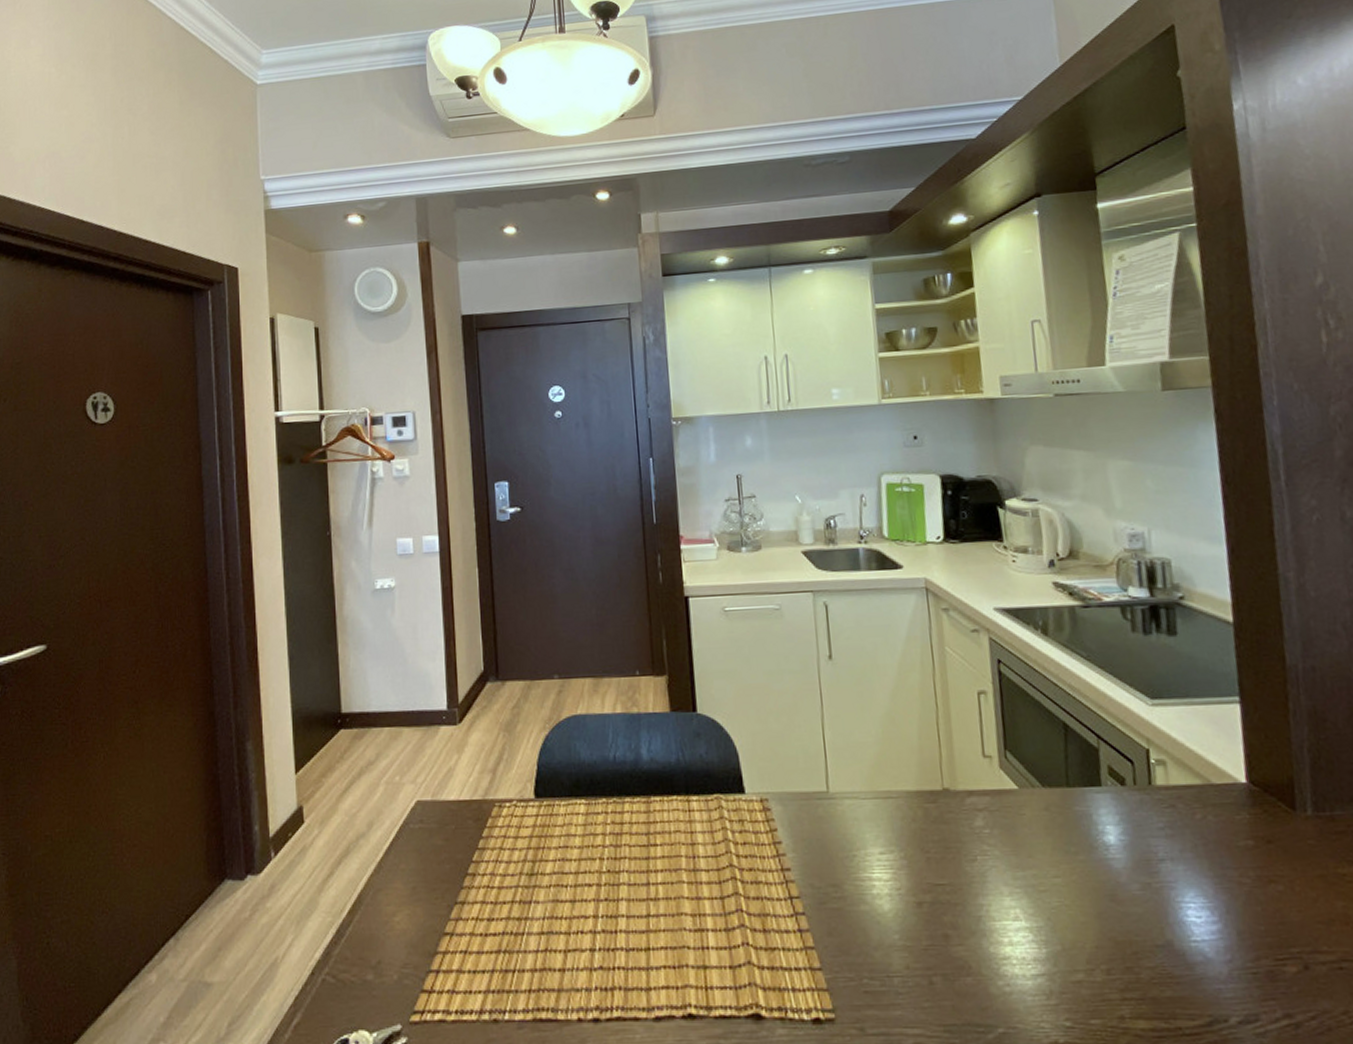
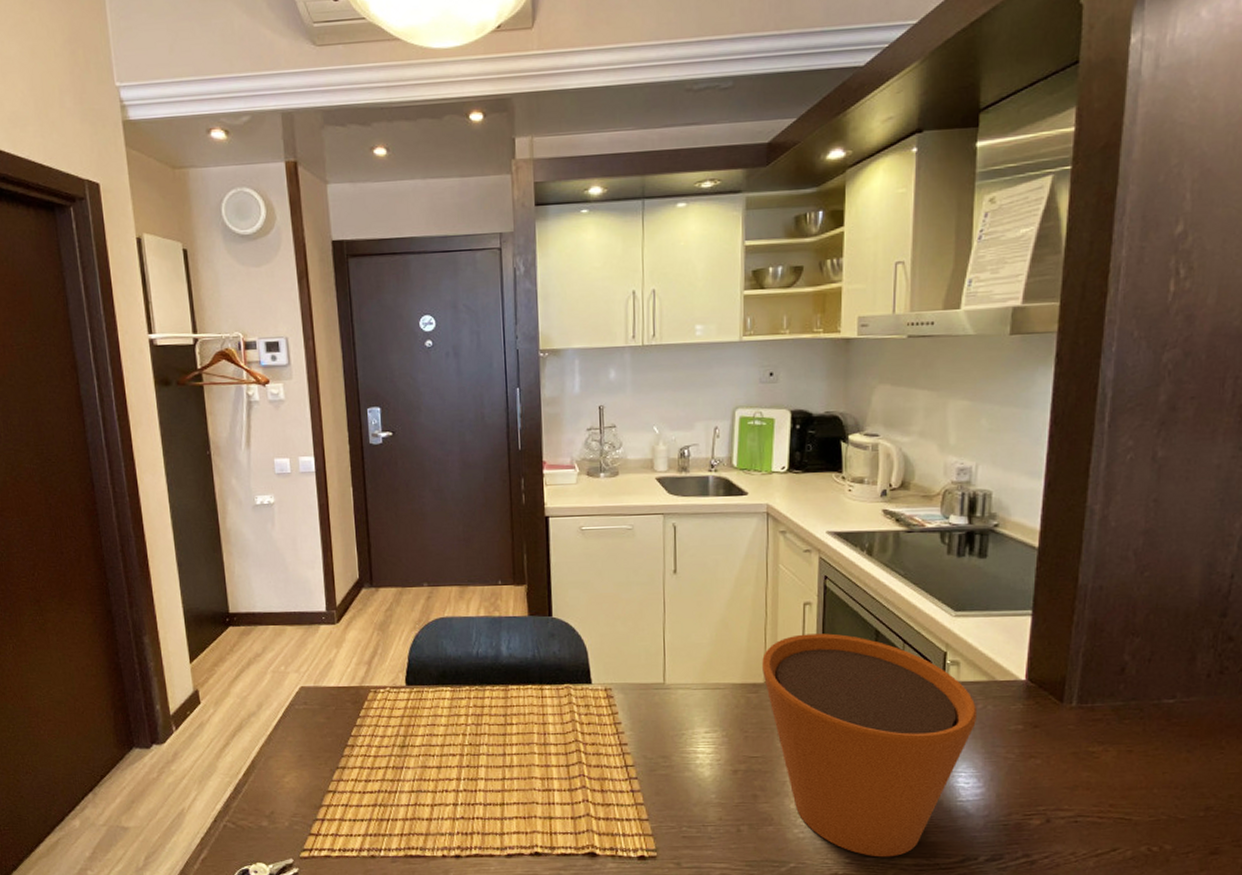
flower pot: none [937,728,1198,1019] -> present [762,633,978,857]

